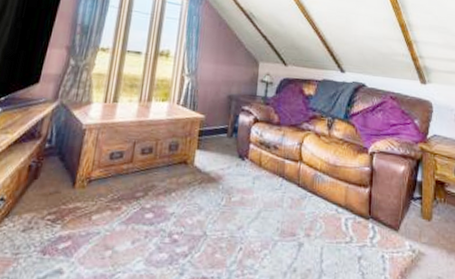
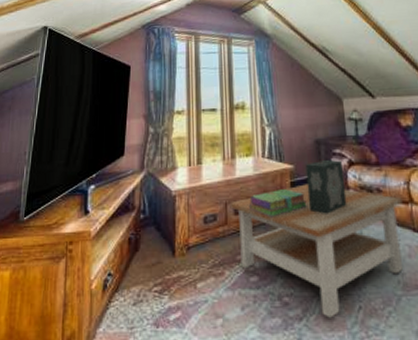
coffee table: none [138,133,293,256] -> present [230,184,403,318]
stack of books: none [156,136,211,161] -> present [248,189,307,217]
decorative box: none [211,114,249,163] -> present [305,159,347,214]

